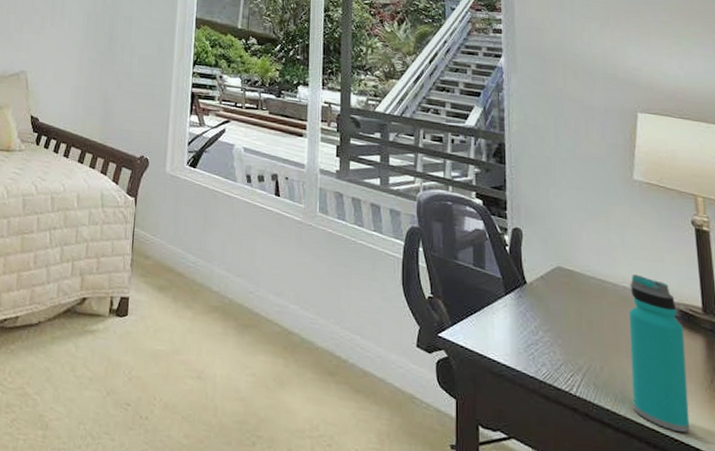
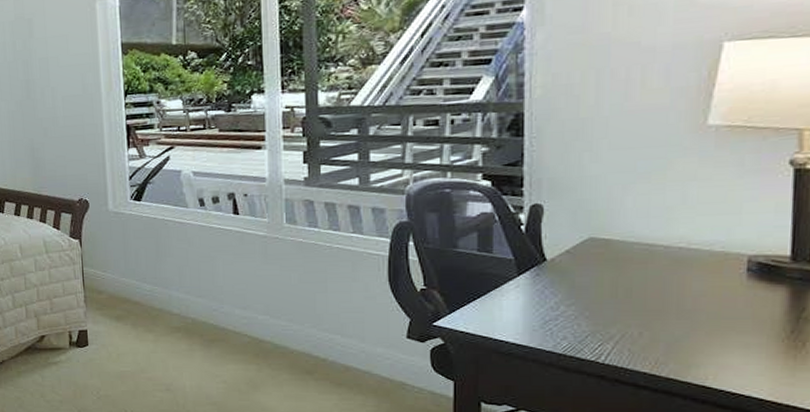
water bottle: present [628,274,690,432] -> none [679,232,760,385]

